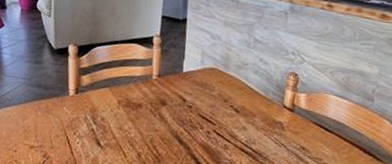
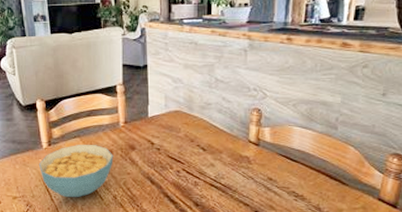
cereal bowl: none [62,95,143,153] -> present [38,145,113,198]

